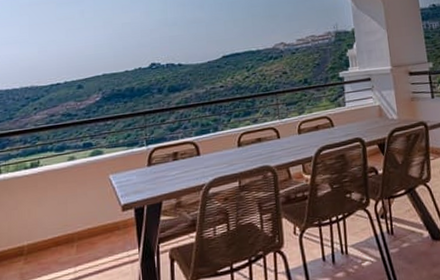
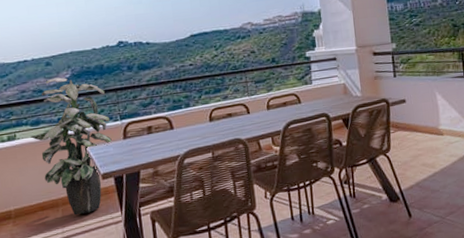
indoor plant: none [52,100,136,252] -> present [29,77,112,215]

